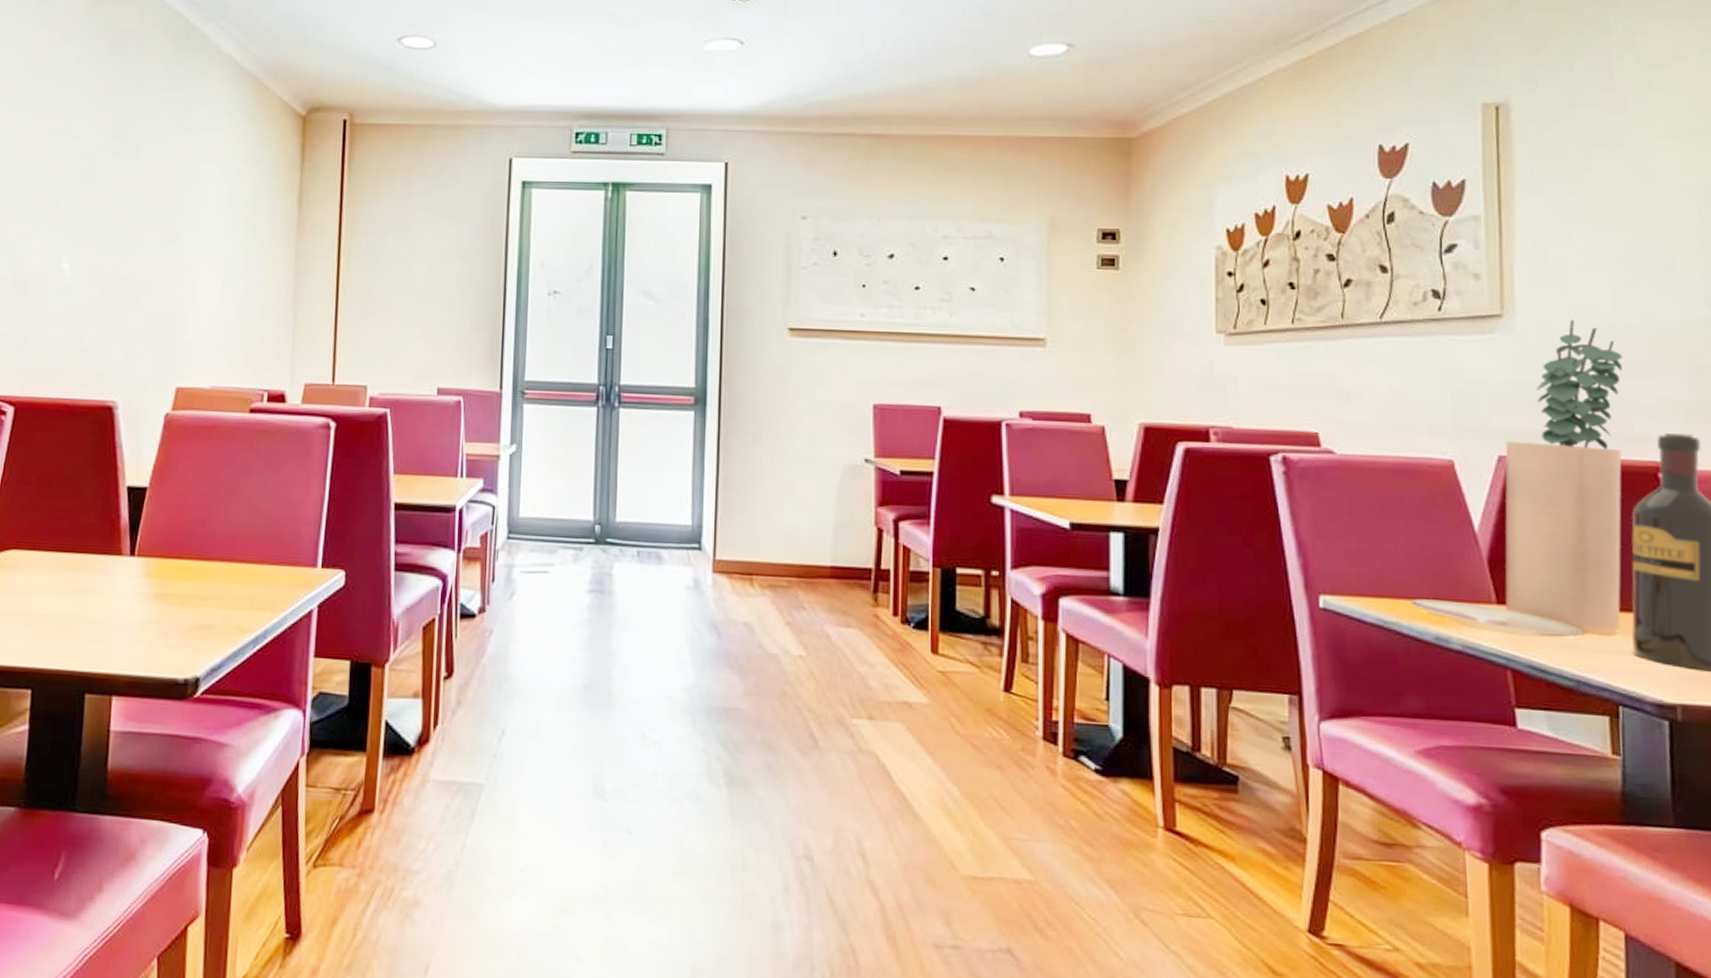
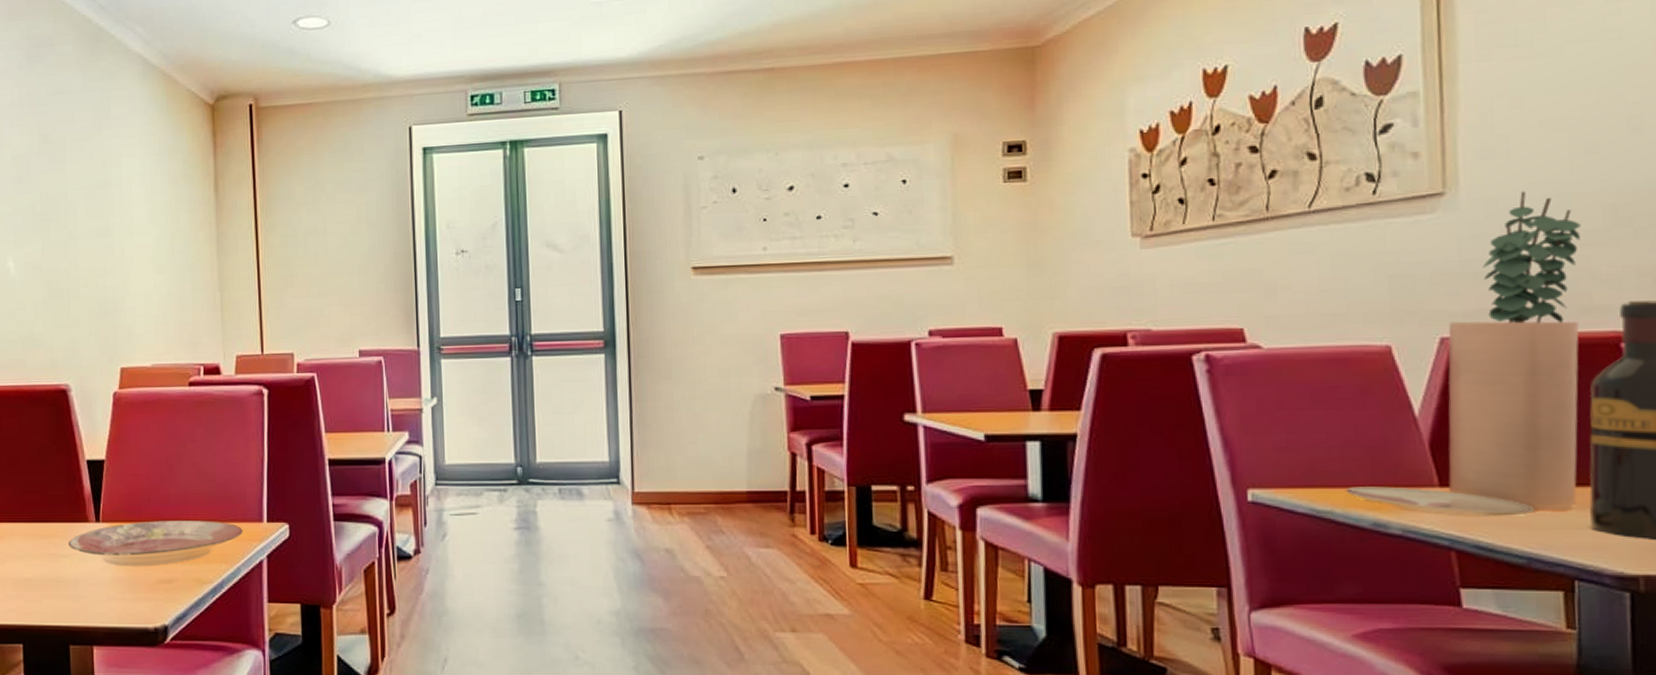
plate: none [96,558,294,610] -> present [68,521,243,567]

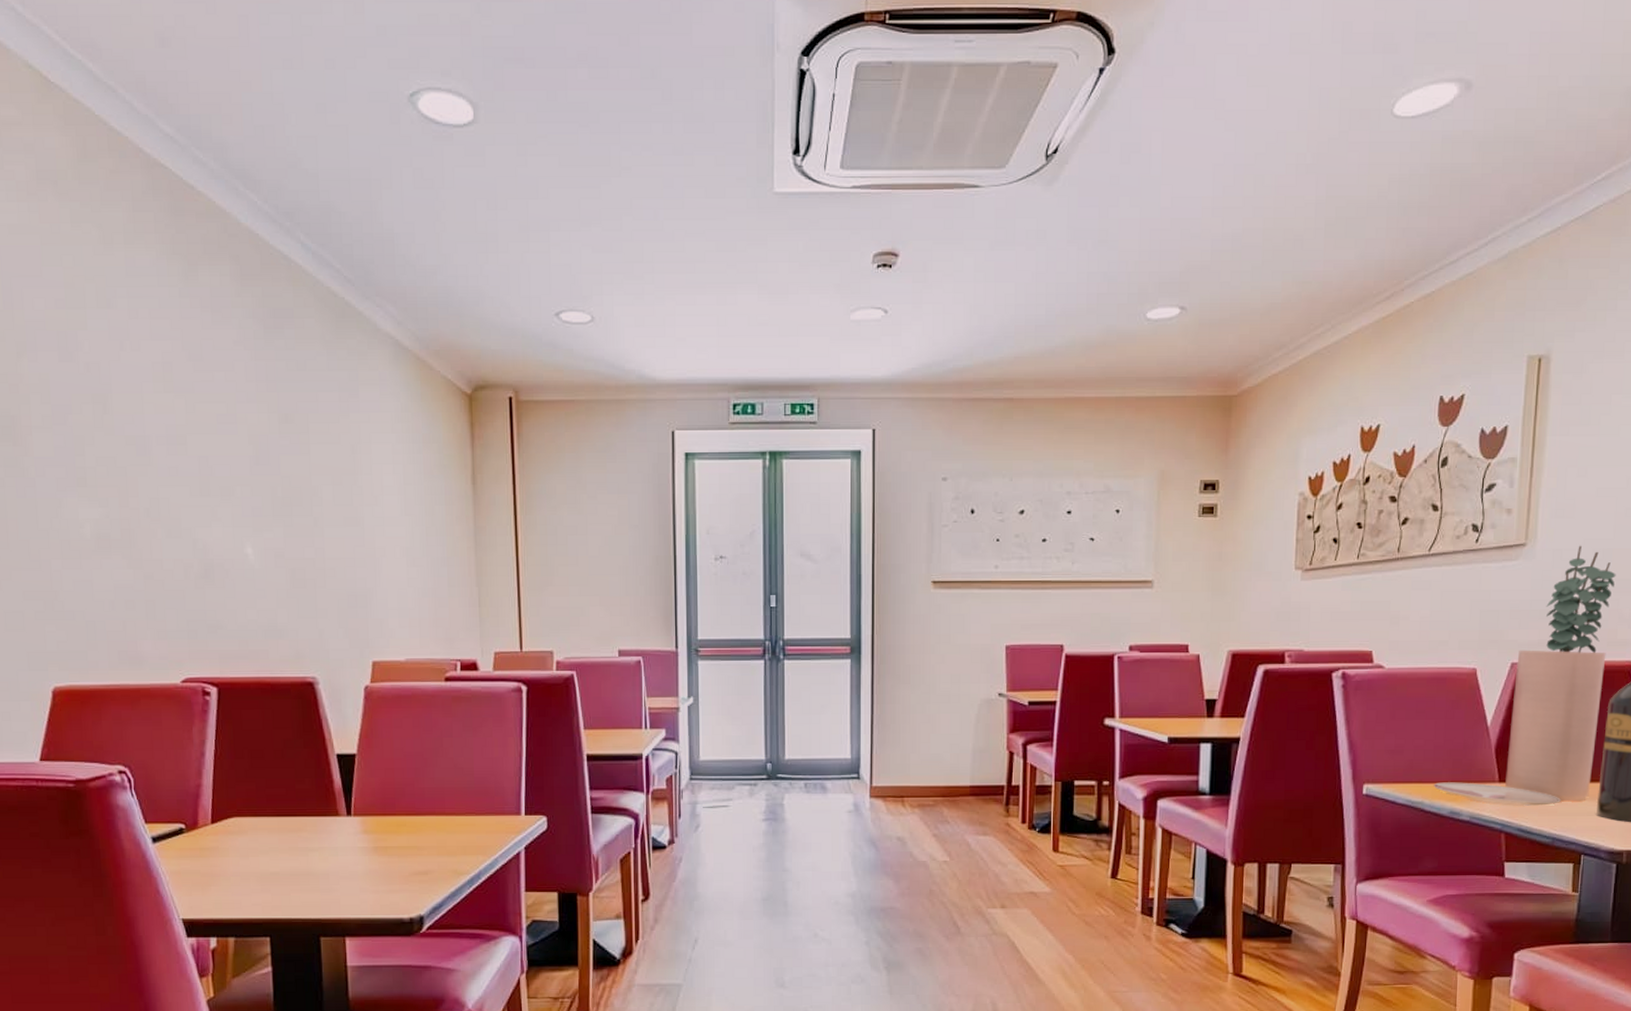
plate: present [68,521,243,567] -> none [318,814,500,860]

